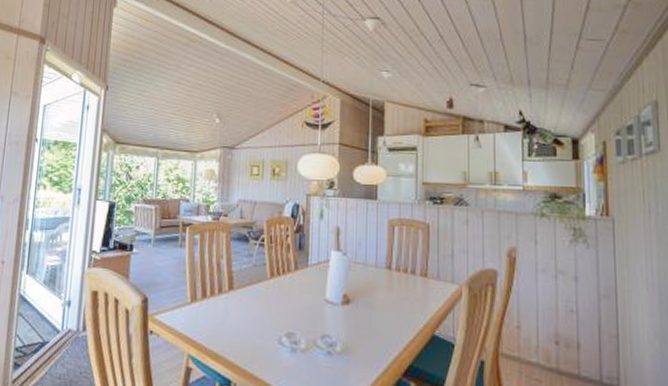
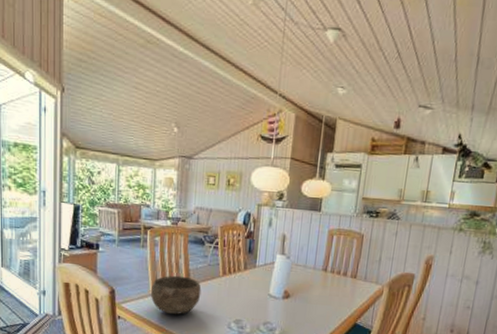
bowl: none [188,279,246,328] -> present [150,275,202,315]

